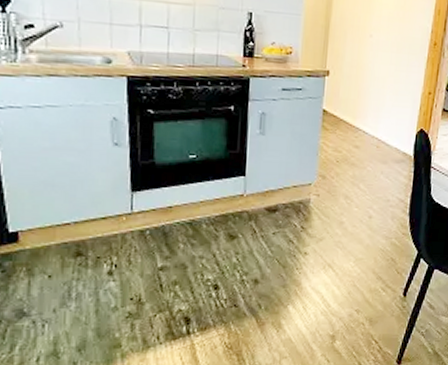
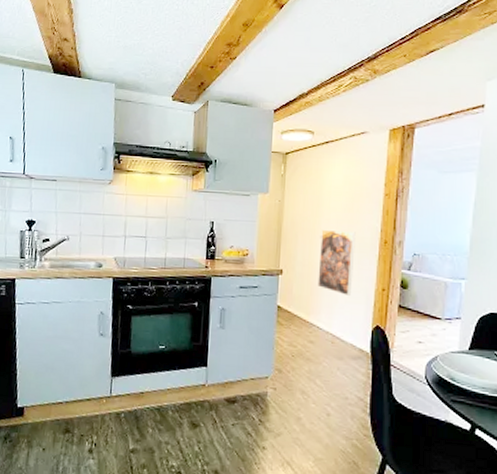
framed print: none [365,28,407,99] -> present [317,230,356,296]

